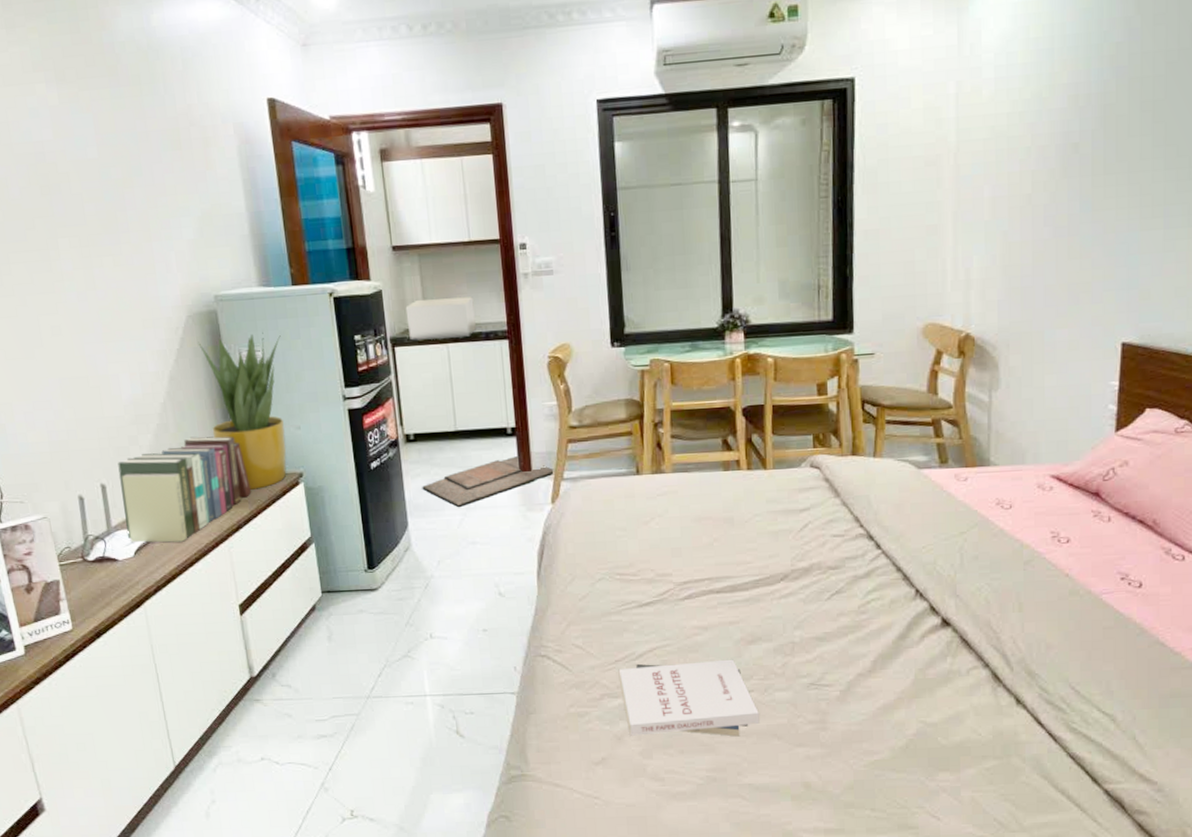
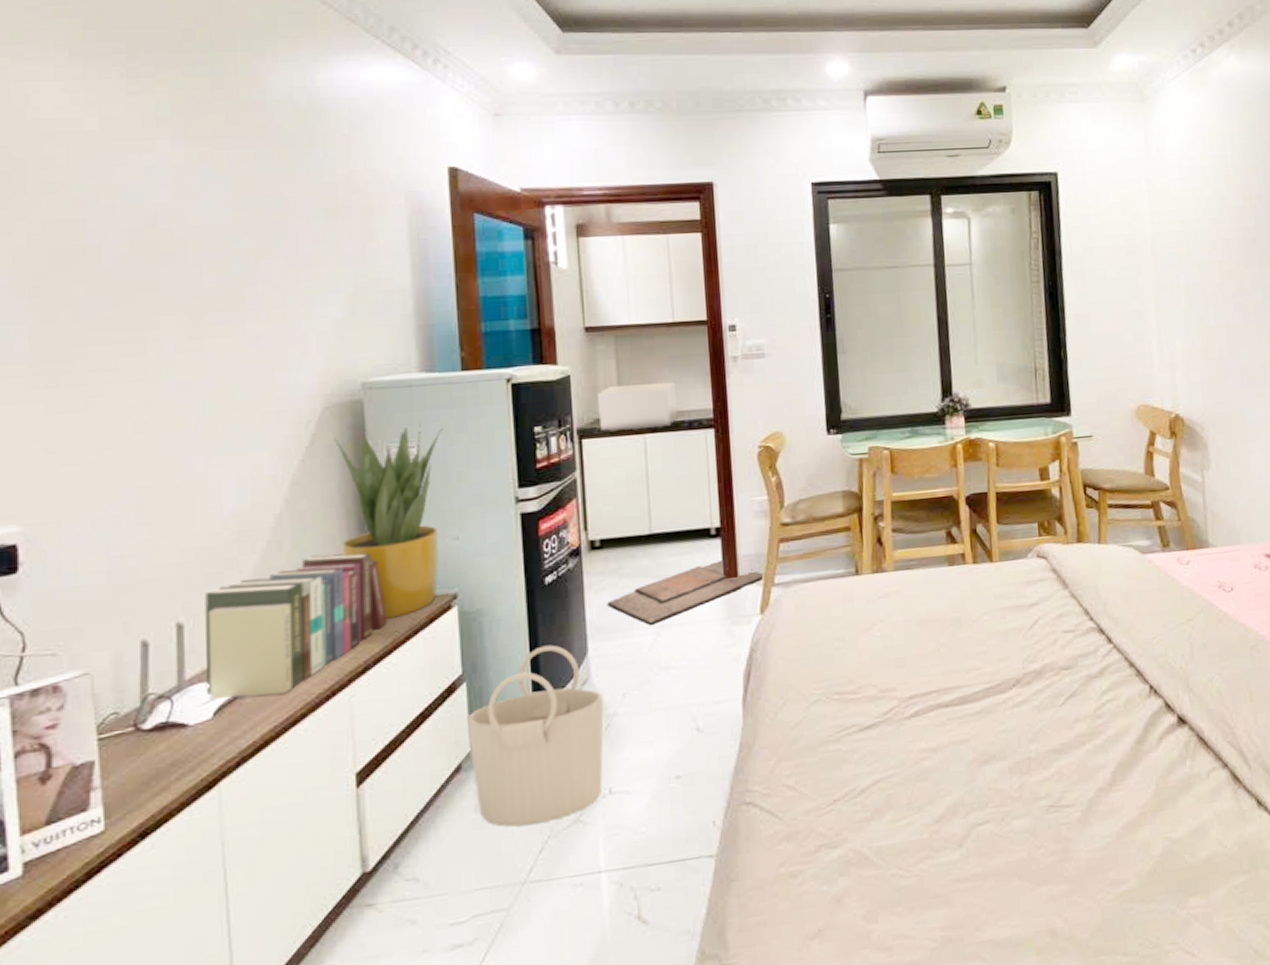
shopping bag: none [317,518,425,655] -> present [467,644,604,827]
books: present [618,659,760,737] -> none [837,785,997,896]

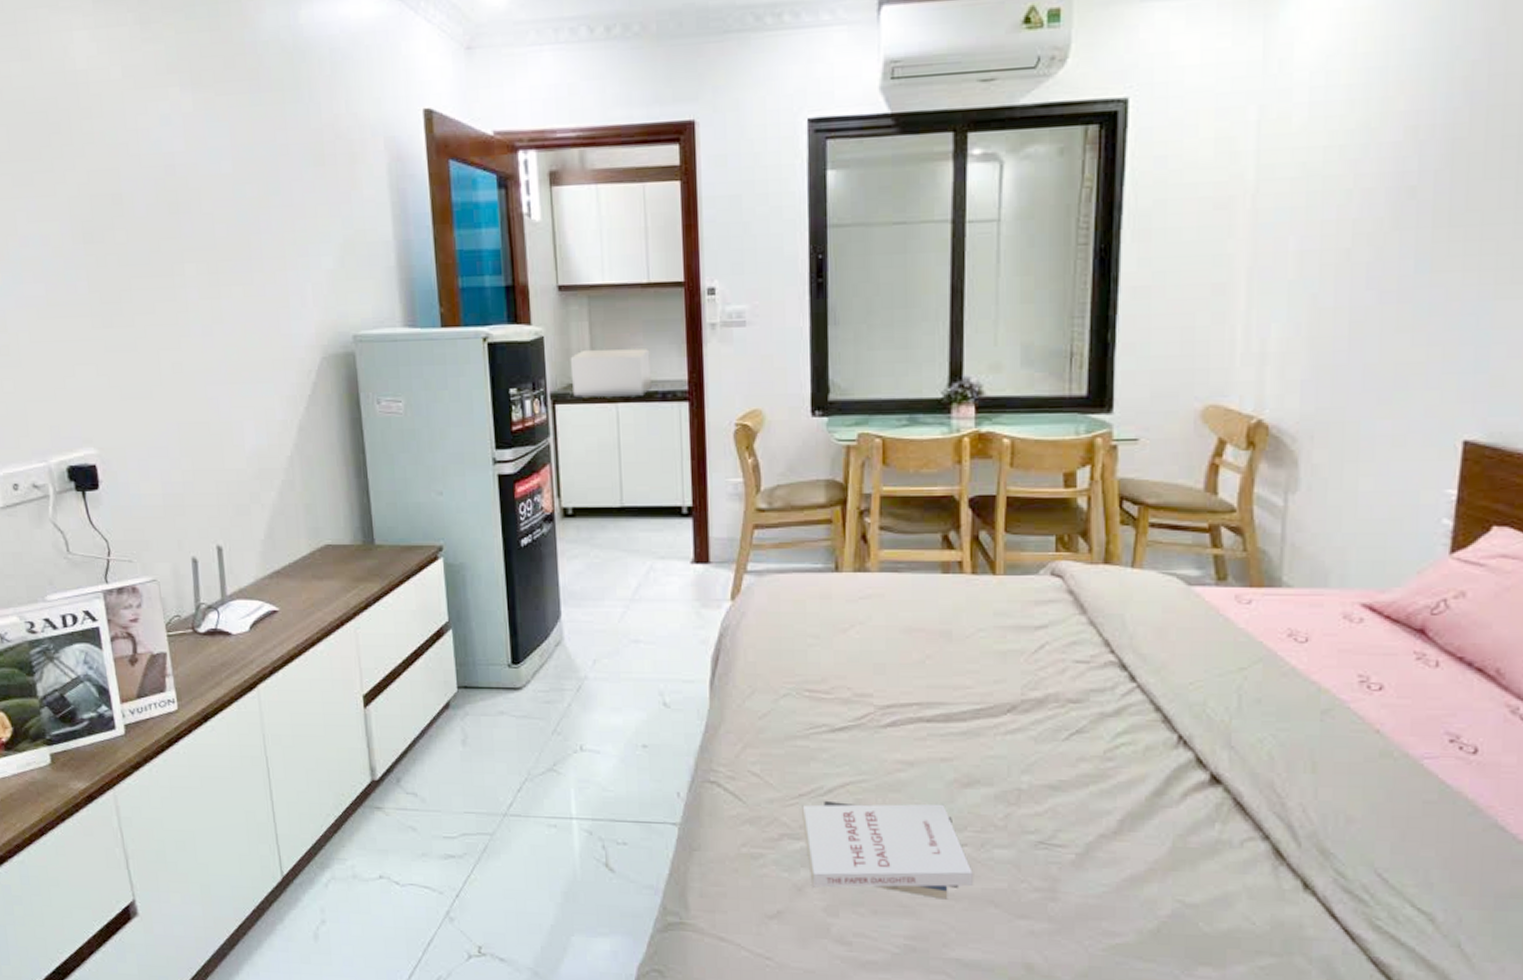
books: present [205,553,388,699] -> none [237,497,384,618]
planter: present [334,424,443,619] -> none [332,379,426,562]
shopping bag: present [467,644,604,827] -> none [454,604,576,765]
doormat: present [607,560,764,625] -> none [579,541,736,597]
books: none [837,785,997,896] -> present [802,800,973,900]

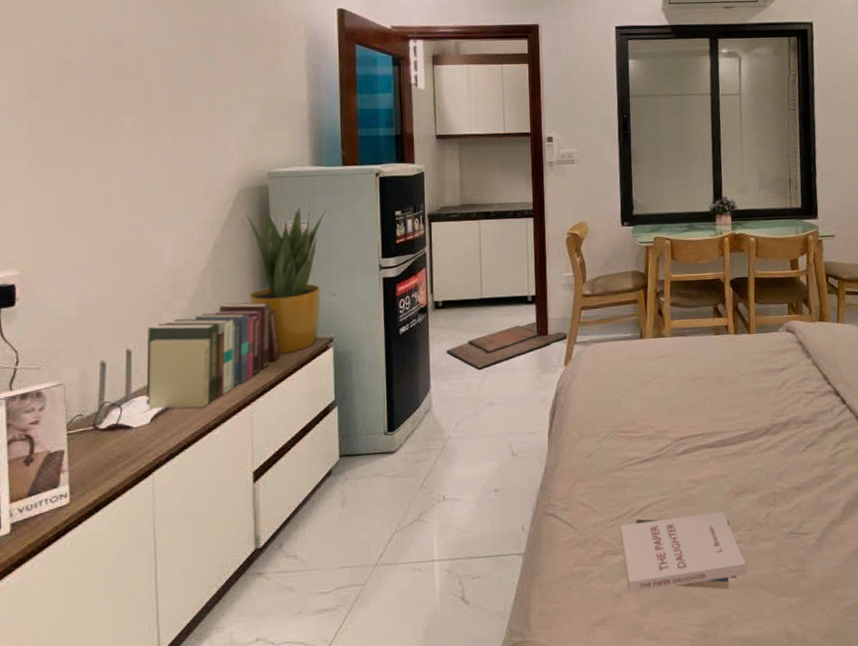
books: none [237,497,384,618] -> present [146,303,281,409]
planter: none [332,379,426,562] -> present [246,206,327,354]
microwave: present [570,349,651,398] -> none [444,180,505,217]
doormat: none [579,541,736,597] -> present [446,322,568,370]

